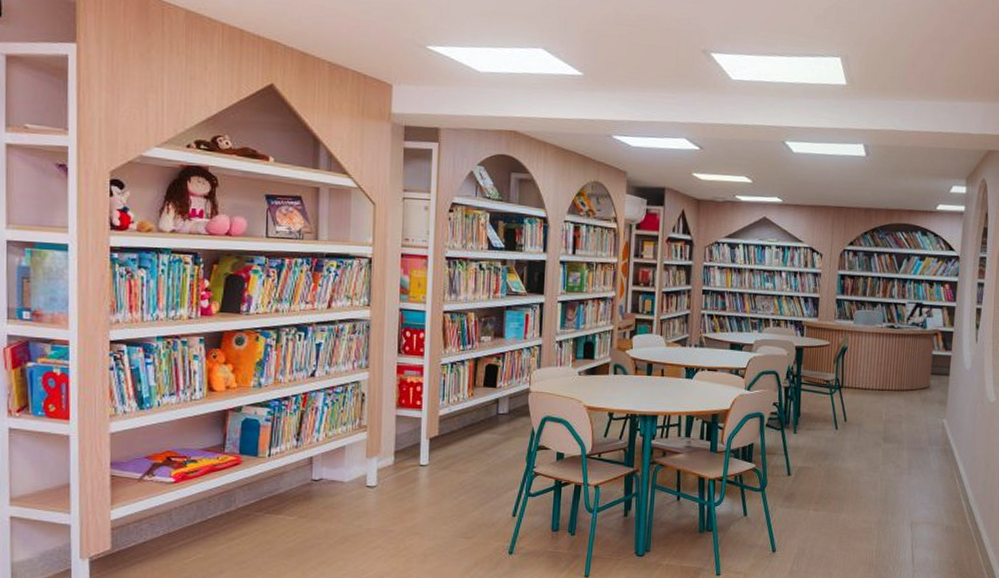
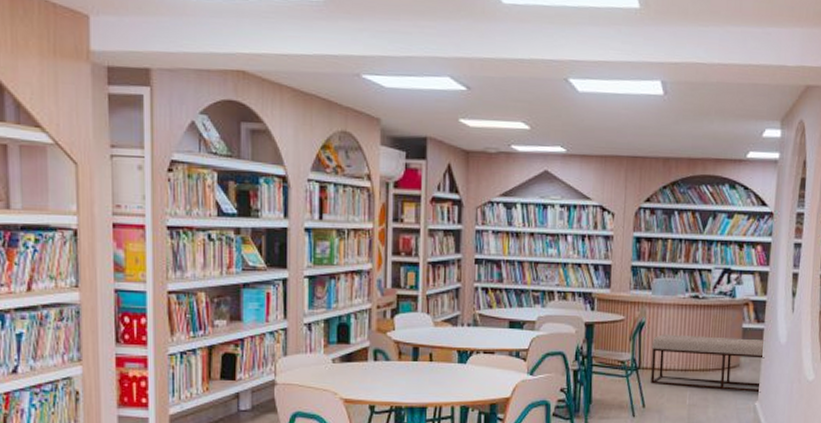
bench: none [852,358,953,412] -> present [651,334,766,393]

